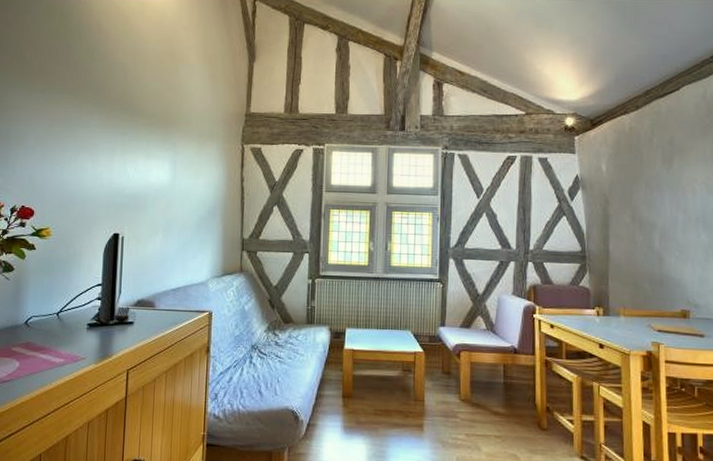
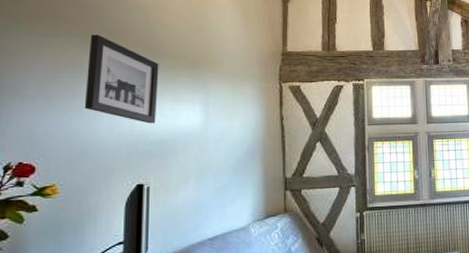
wall art: none [72,91,135,178] -> present [84,34,159,124]

